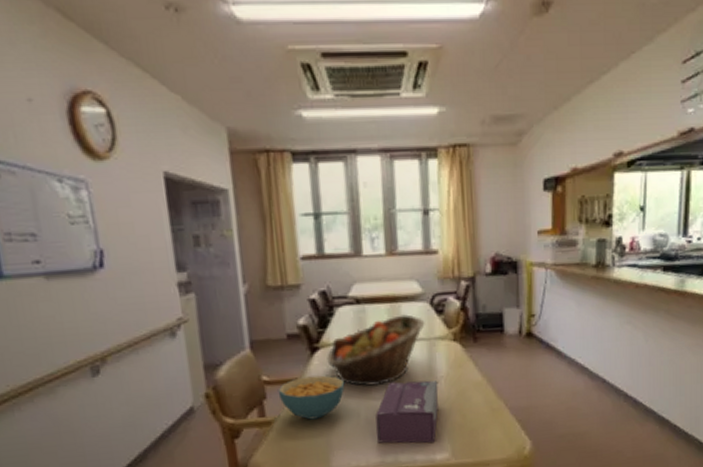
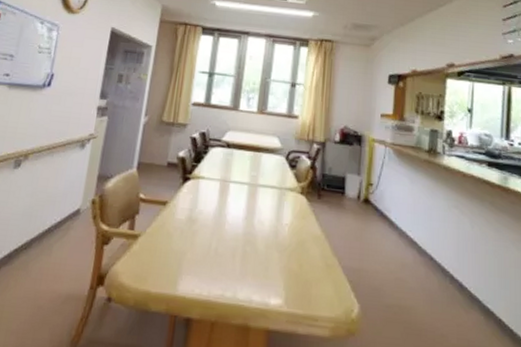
cereal bowl: present [278,375,345,420] -> none [149,201,205,242]
fruit basket: present [327,314,425,387] -> none [194,163,280,222]
tissue box: present [375,380,439,444] -> none [220,220,283,287]

